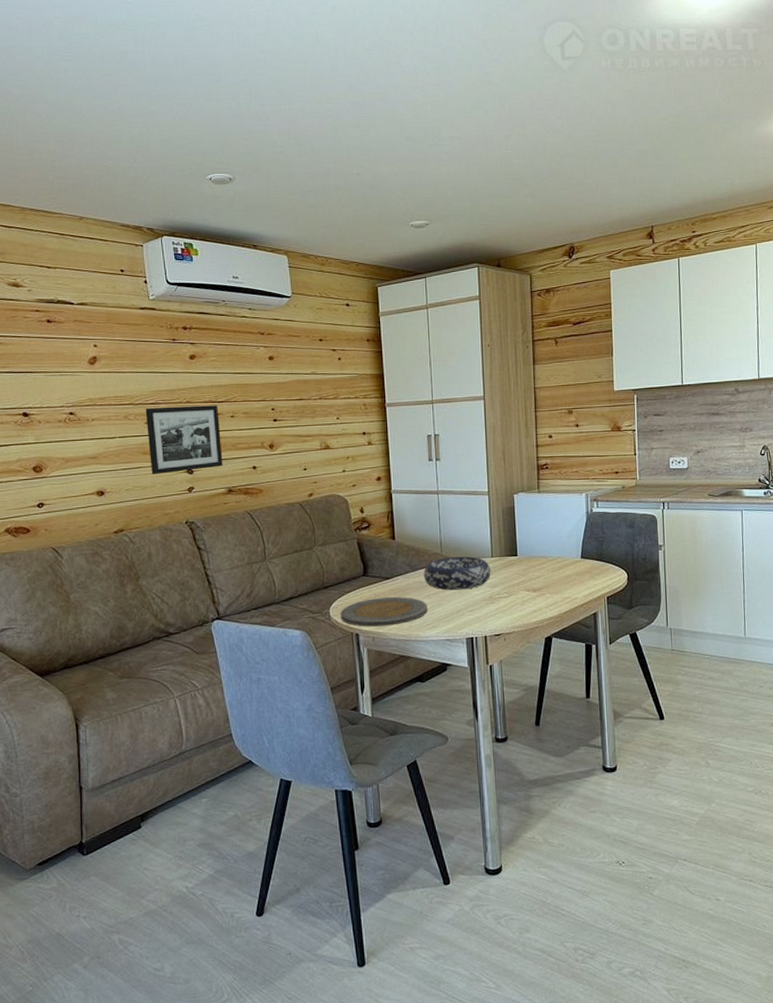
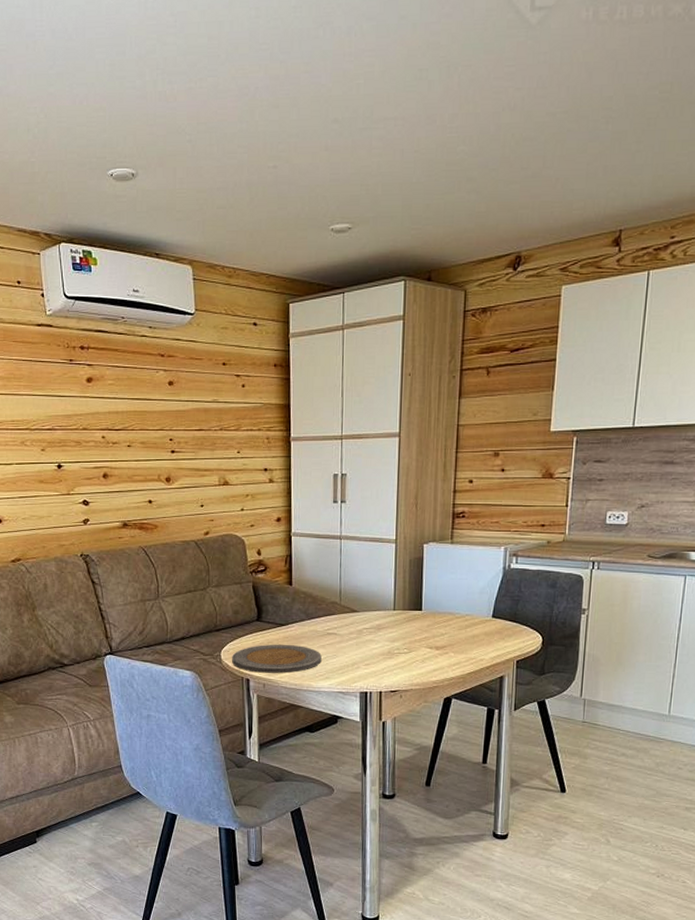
picture frame: present [145,405,223,474] -> none [42,433,118,504]
decorative bowl: present [424,556,491,591] -> none [320,607,392,642]

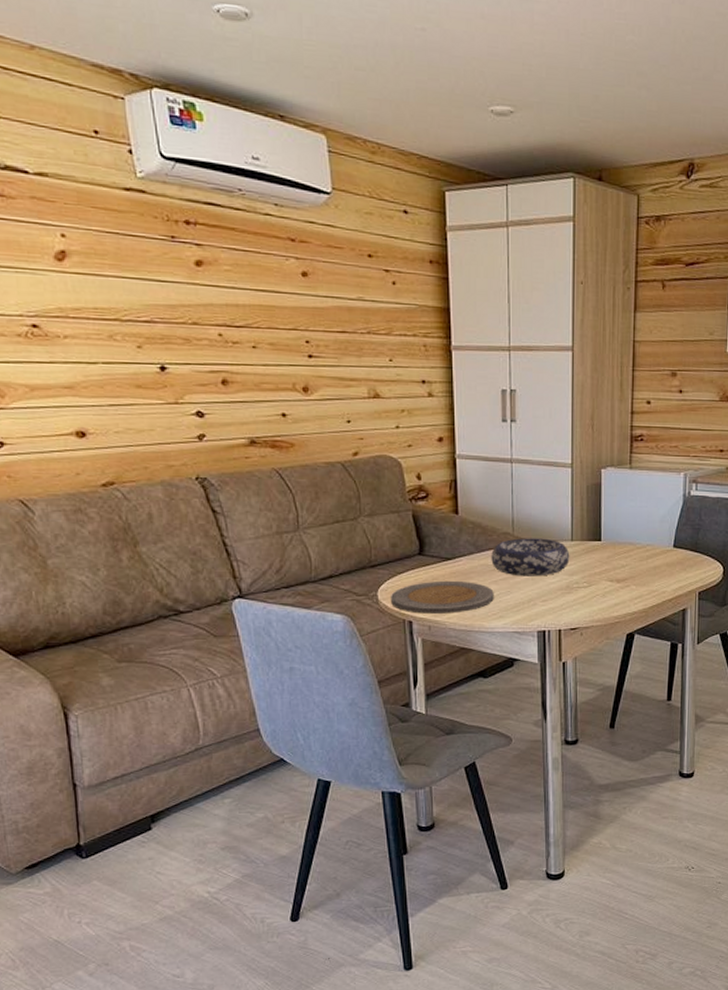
decorative bowl: none [320,607,392,642] -> present [491,538,570,576]

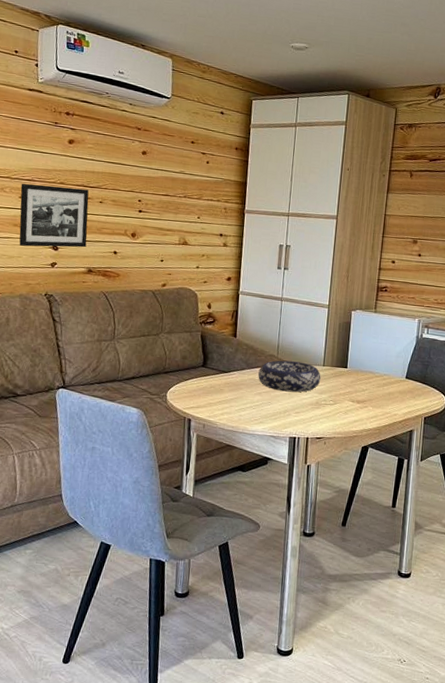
picture frame: none [137,326,243,415] -> present [19,184,89,248]
plate: present [391,580,494,614] -> none [176,388,258,416]

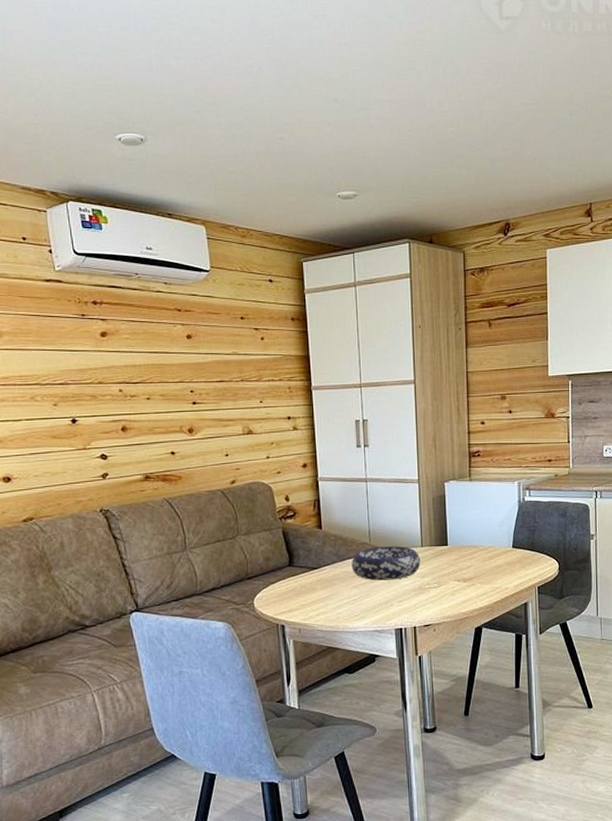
picture frame: present [19,184,89,248] -> none [53,386,139,459]

